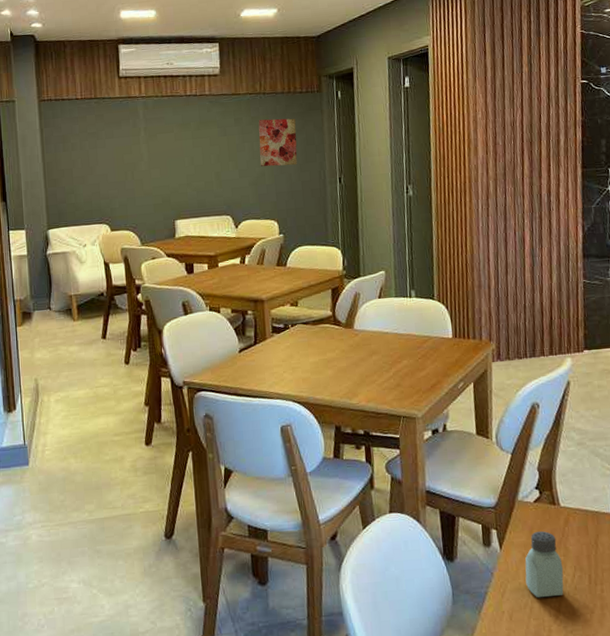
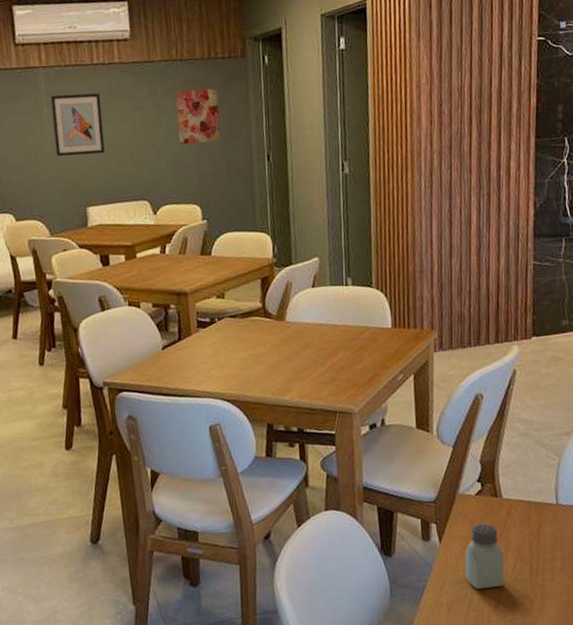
wall art: none [147,120,194,175] -> present [50,93,105,157]

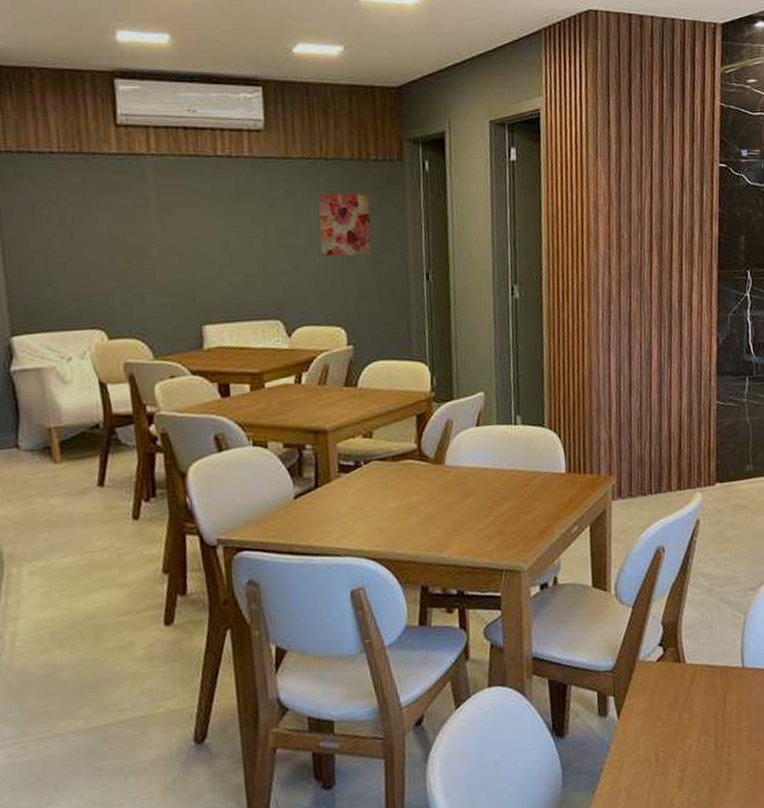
wall art: present [50,93,105,157] -> none [160,189,229,263]
saltshaker: present [465,523,505,590] -> none [645,693,688,770]

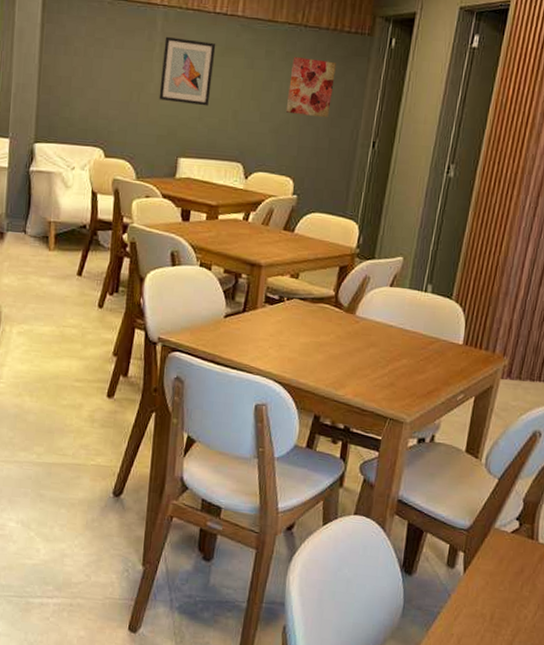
wall art: none [160,189,229,263] -> present [159,36,216,106]

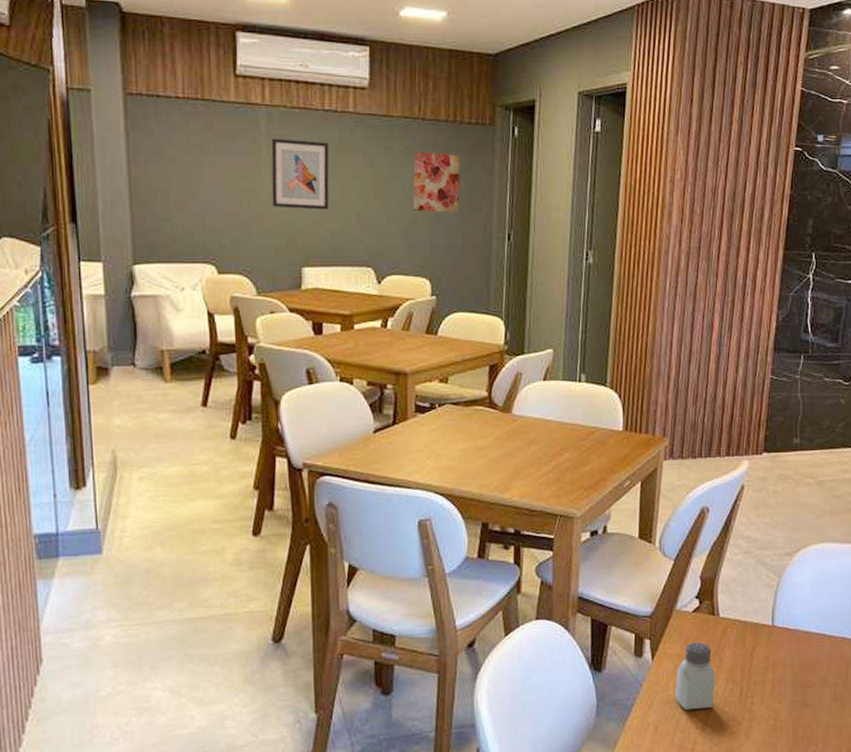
saltshaker: none [483,562,527,630] -> present [675,641,716,711]

